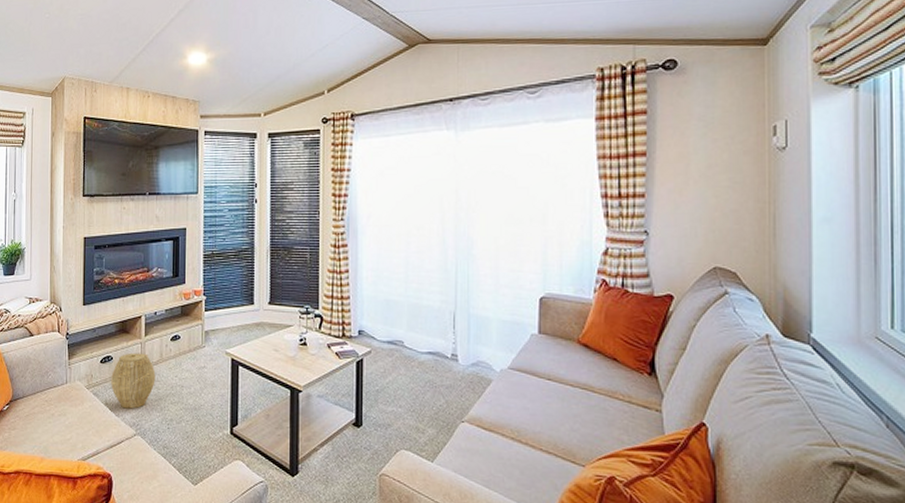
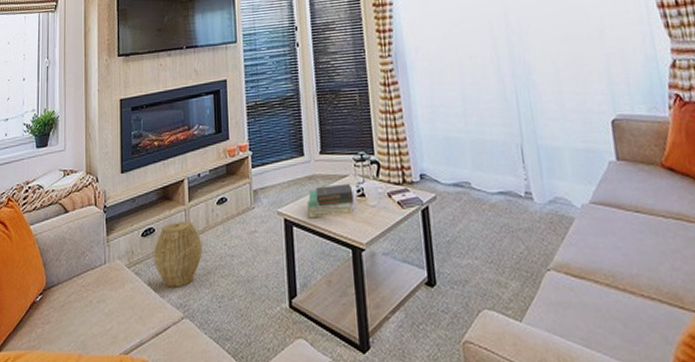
books: none [253,332,296,361] -> present [307,183,354,219]

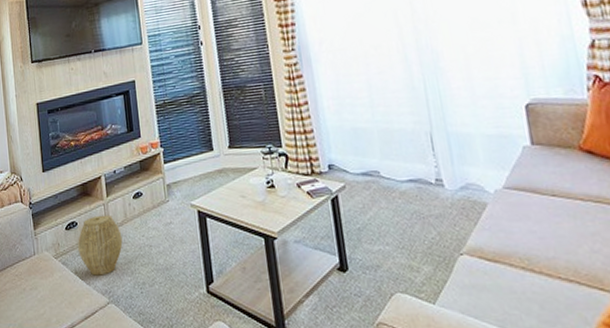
books: present [307,183,354,219] -> none [219,175,264,210]

